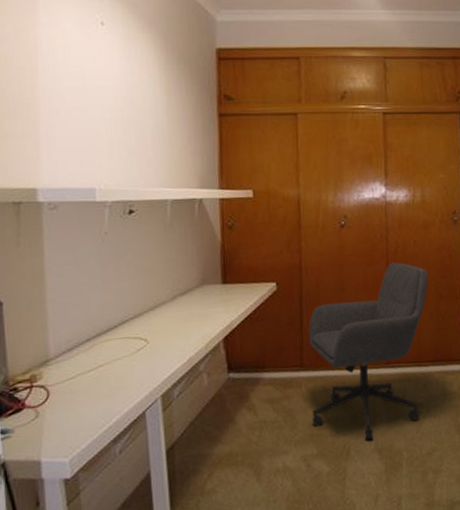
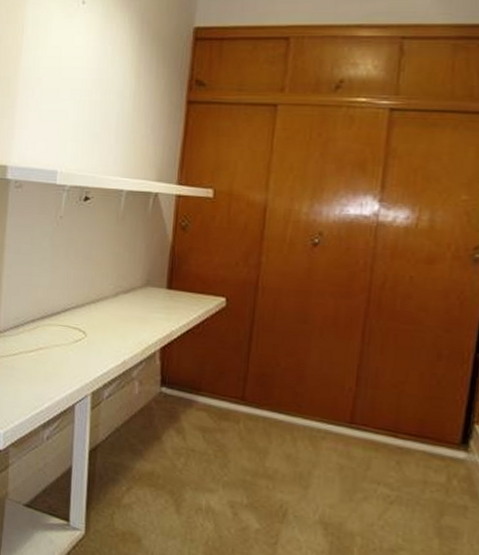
office chair: present [309,262,429,440] -> none [246,299,425,509]

